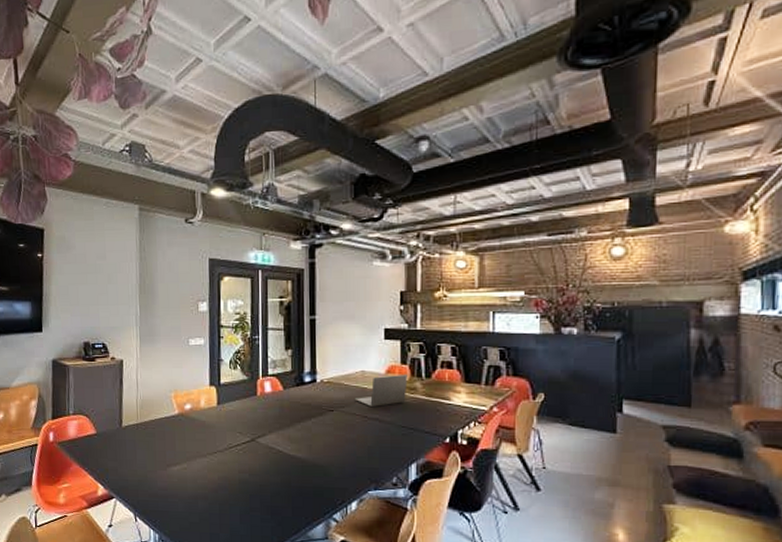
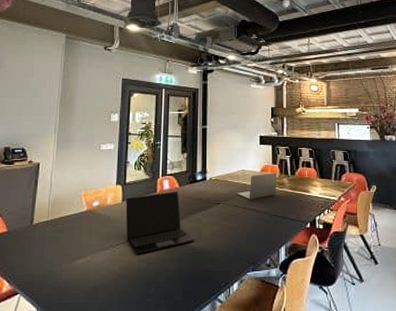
laptop: none [221,394,304,465] -> present [125,191,195,255]

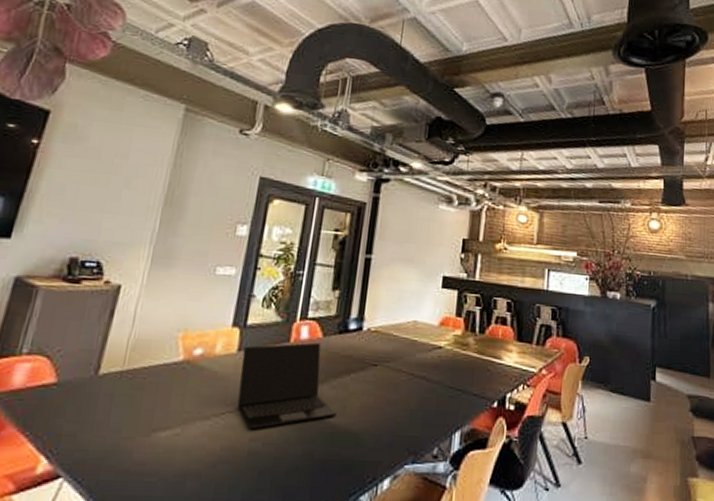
laptop: present [237,172,278,199] -> none [402,327,461,363]

